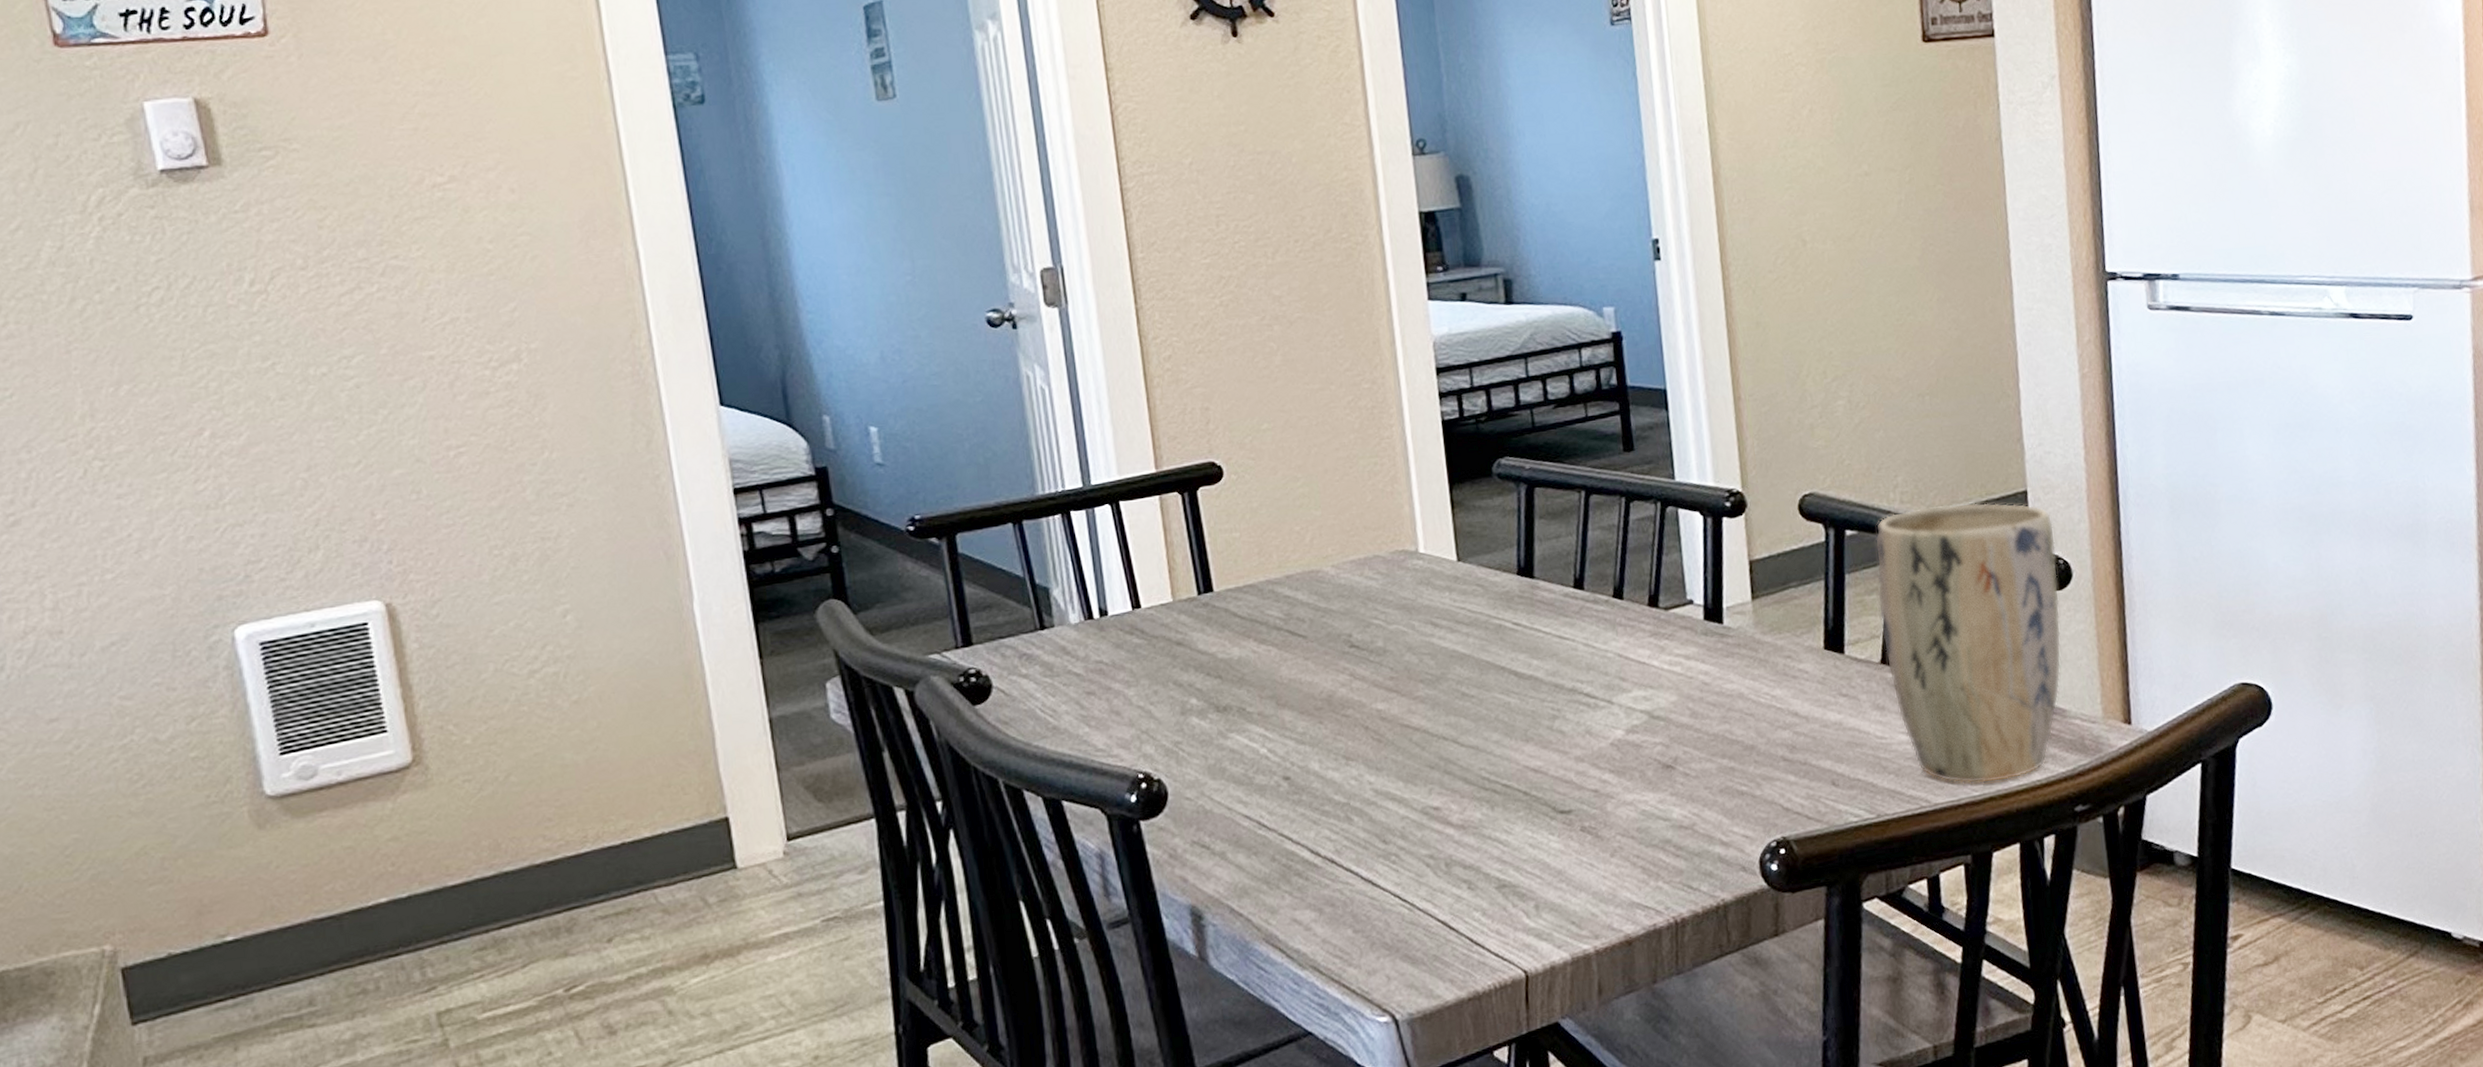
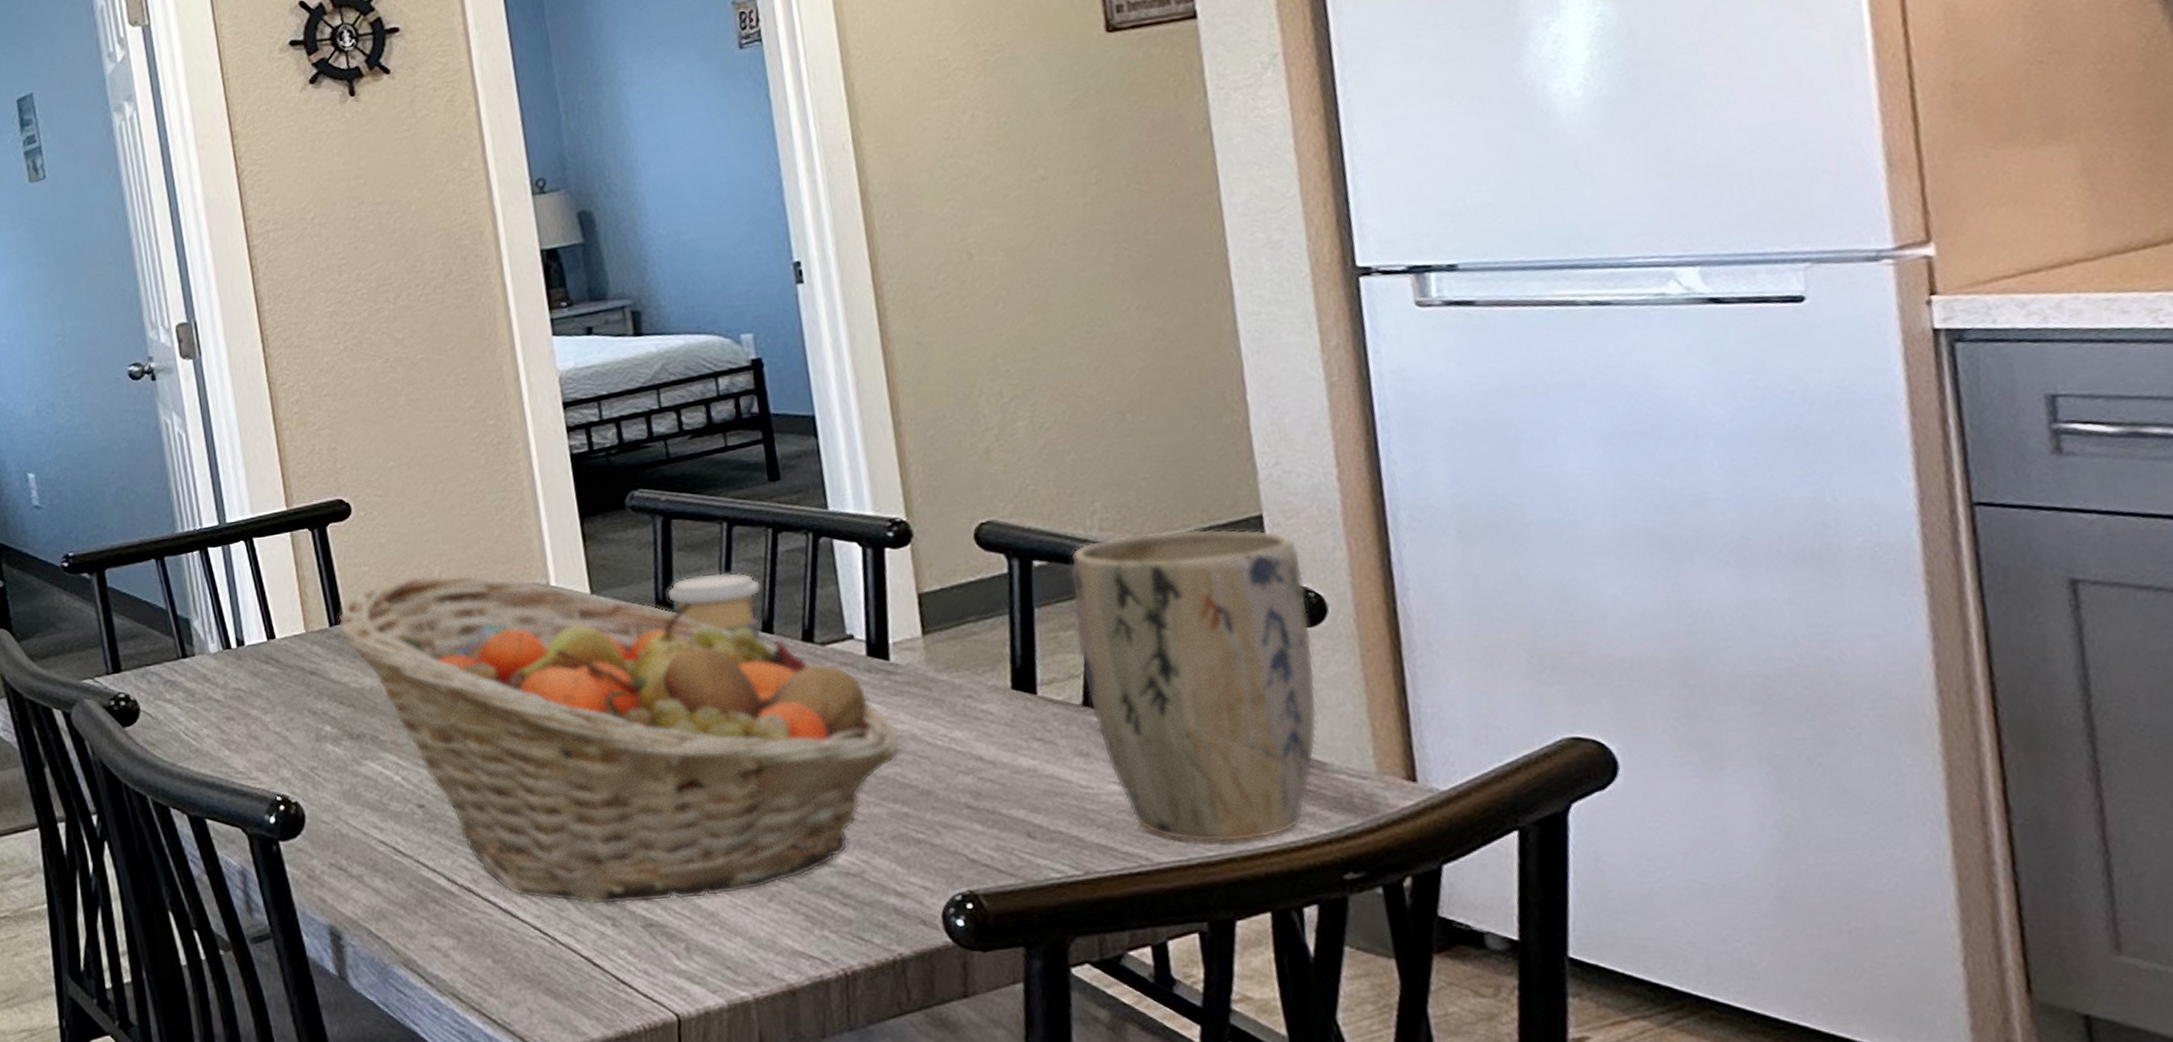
fruit basket: none [1206,542,1731,869] -> present [338,575,901,905]
coffee cup: none [1528,539,1614,604] -> present [666,572,762,639]

